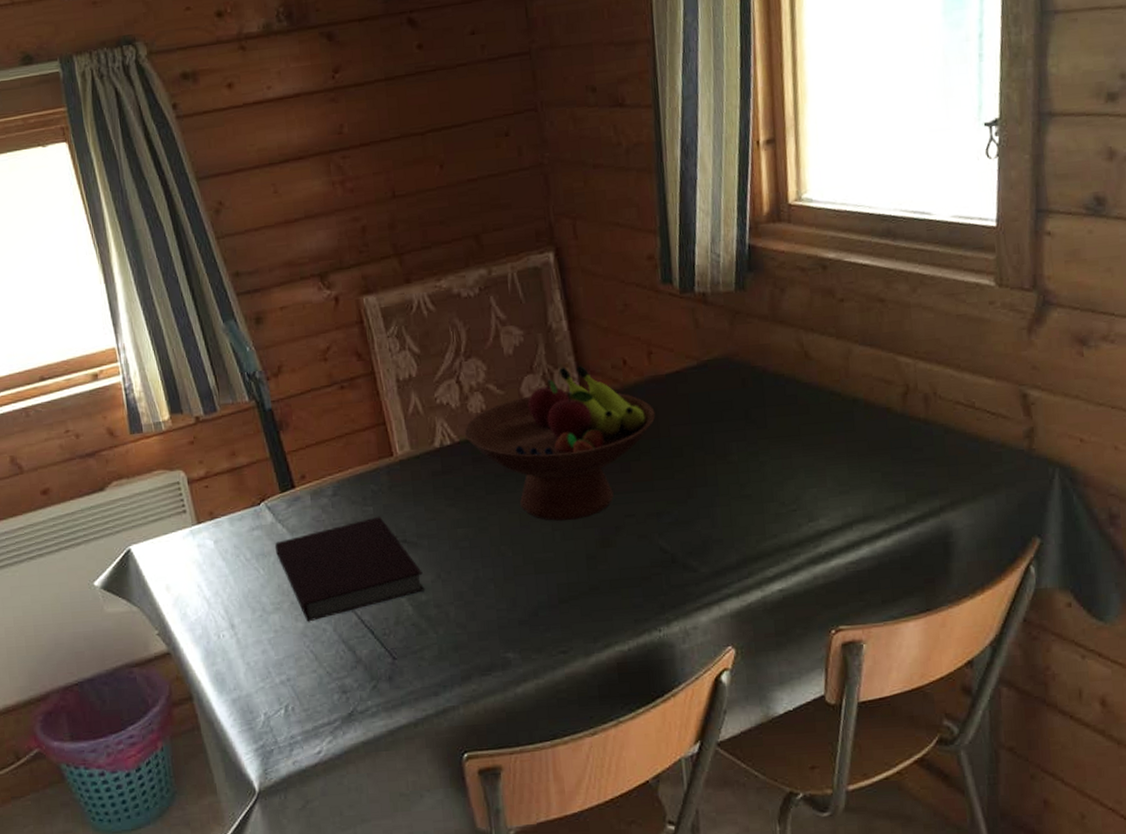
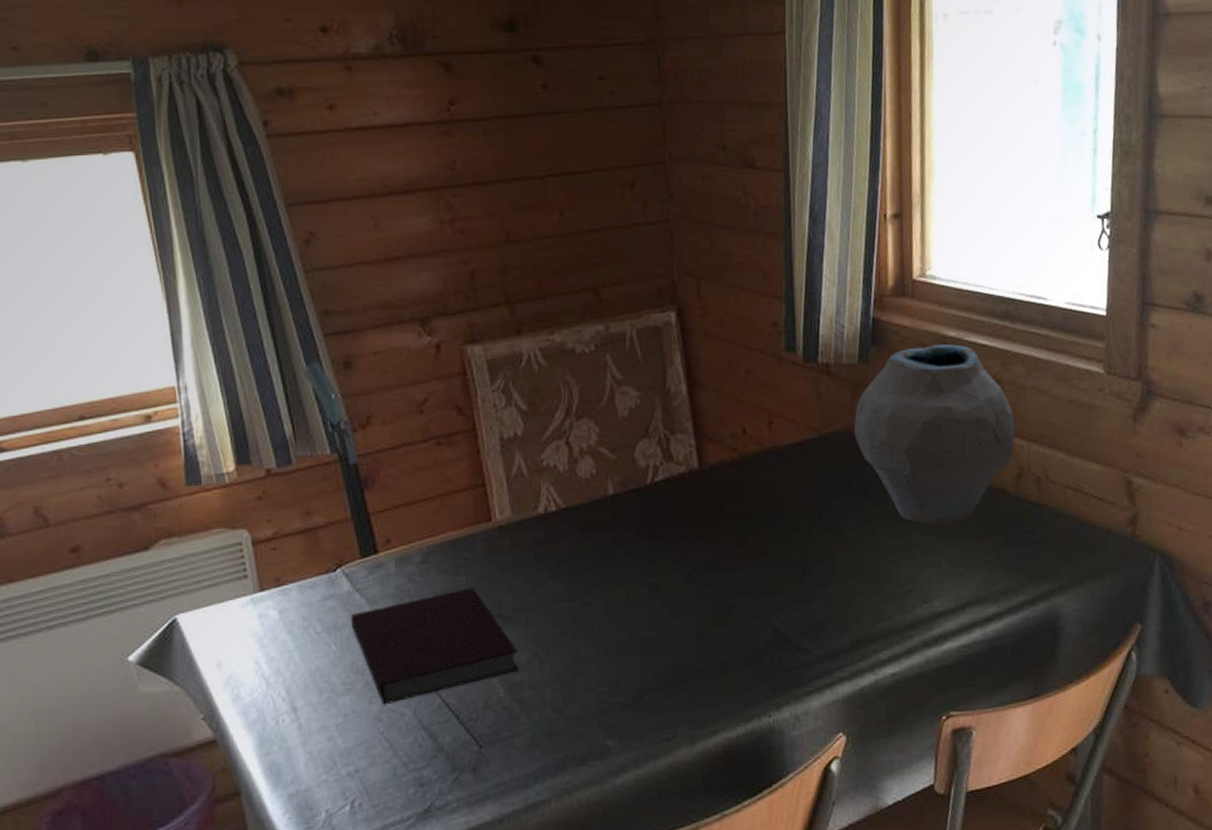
fruit bowl: present [464,365,656,522] -> none [571,432,774,598]
vase: none [733,266,900,445] -> present [854,344,1015,525]

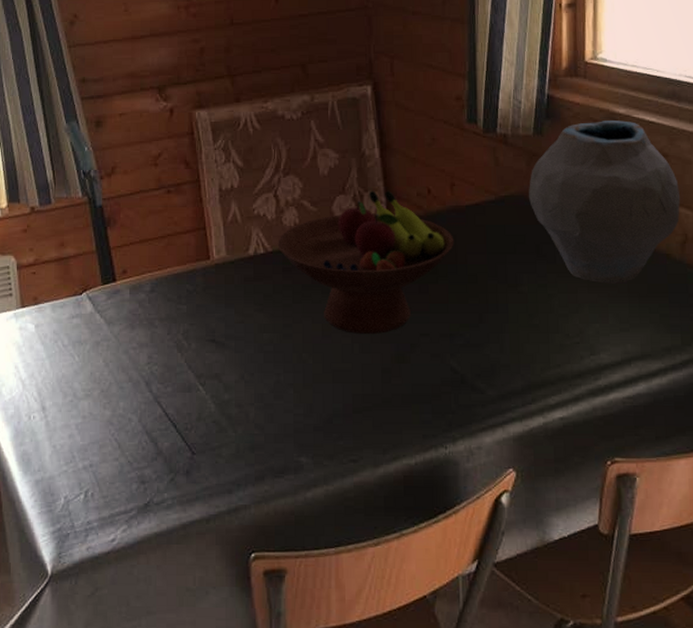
notebook: present [351,587,520,706] -> none [92,315,229,411]
fruit bowl: none [571,432,774,598] -> present [277,190,454,335]

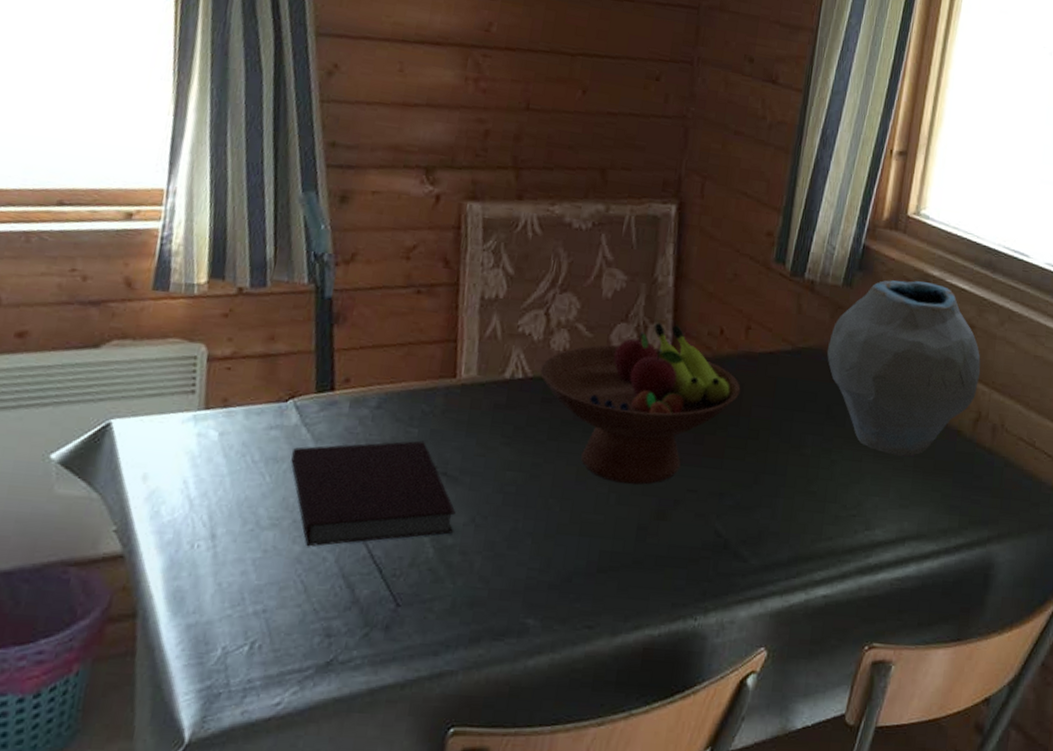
notebook: none [92,315,229,411] -> present [291,440,456,547]

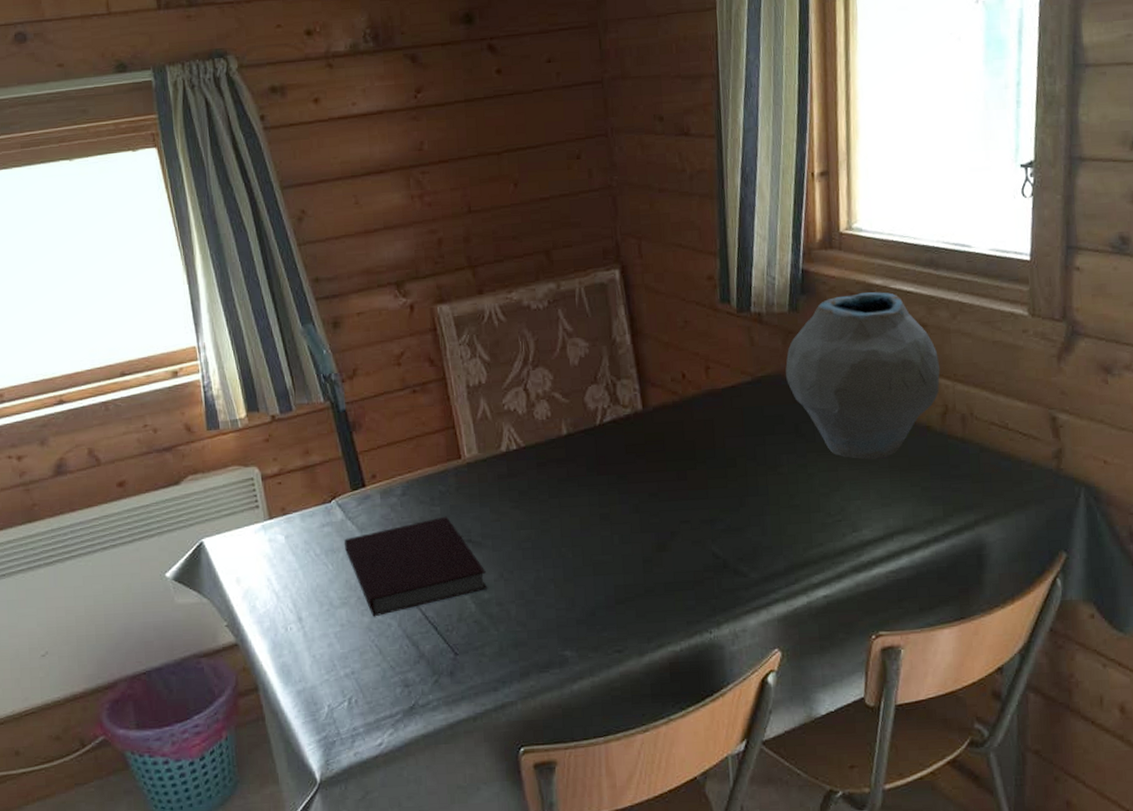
fruit bowl: present [540,322,741,485] -> none [530,377,712,526]

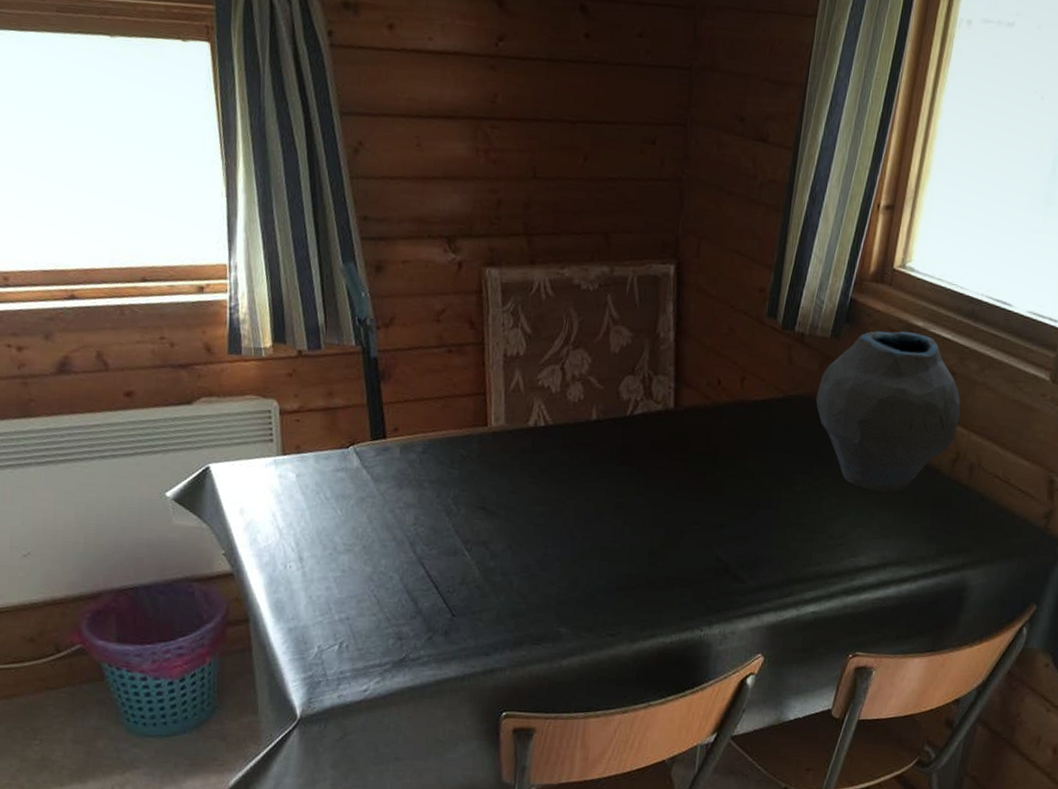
notebook: present [345,516,488,617] -> none [356,480,495,568]

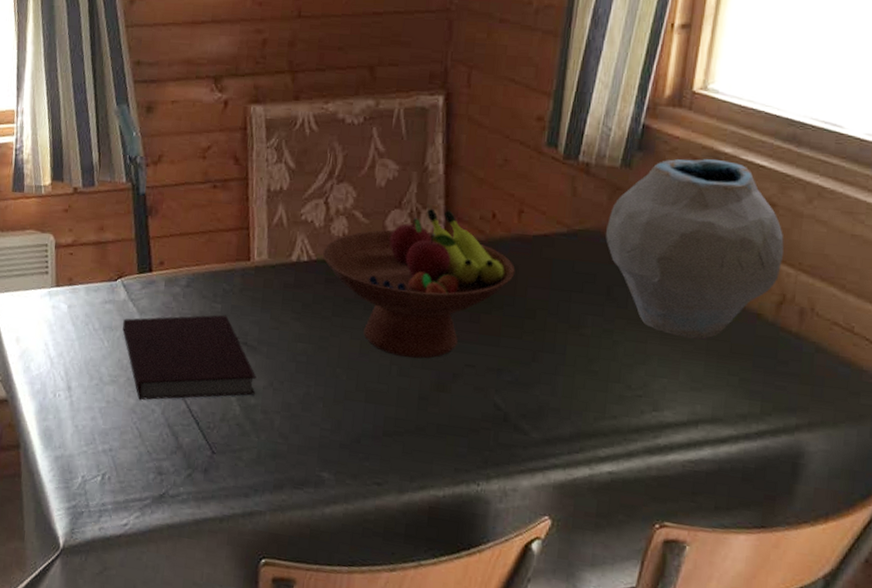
notebook: none [356,480,495,568] -> present [122,314,256,401]
fruit bowl: none [559,374,737,518] -> present [322,208,516,359]

